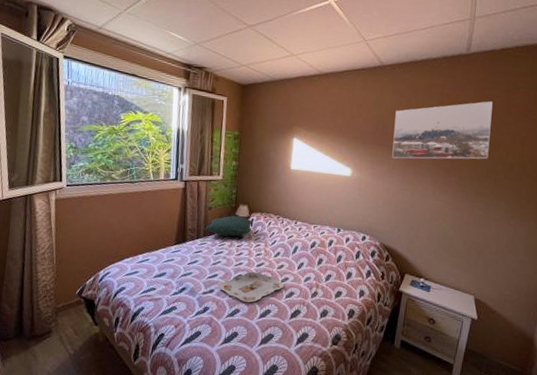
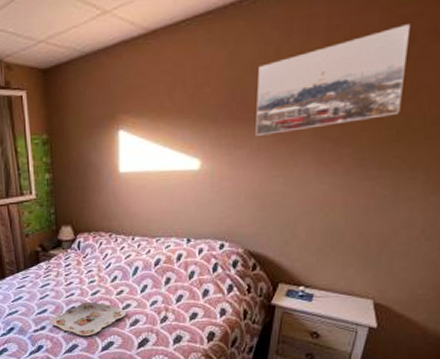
pillow: present [204,215,252,237] -> none [24,240,80,265]

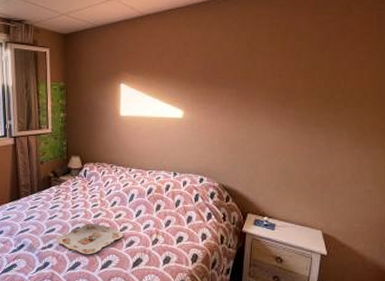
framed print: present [255,24,410,136] -> none [224,27,326,95]

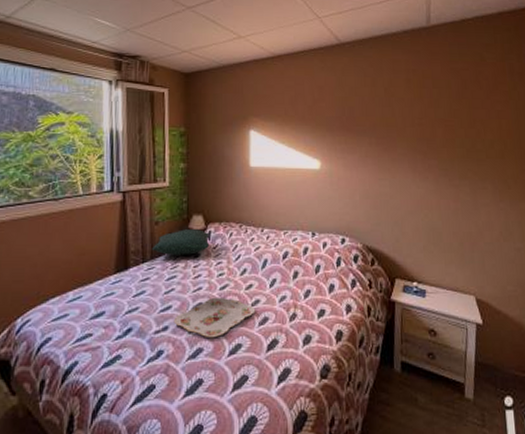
pillow: none [38,168,86,189] -> present [151,229,210,255]

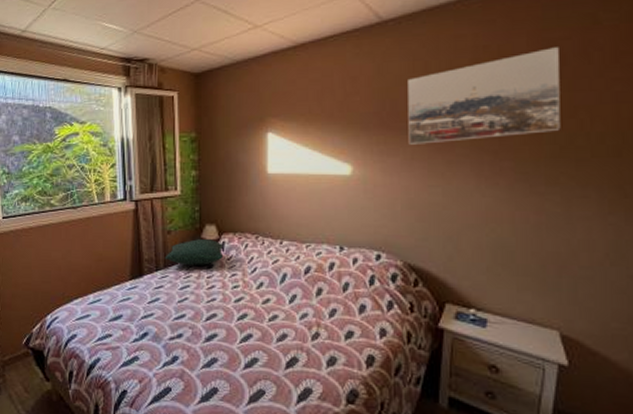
serving tray: present [173,298,256,337] -> none [188,310,273,349]
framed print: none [361,75,466,145] -> present [408,47,561,145]

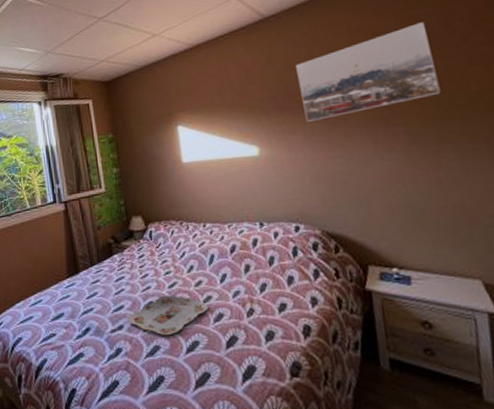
pillow: present [164,239,224,265] -> none [97,230,153,258]
serving tray: none [188,310,273,349] -> present [127,296,209,335]

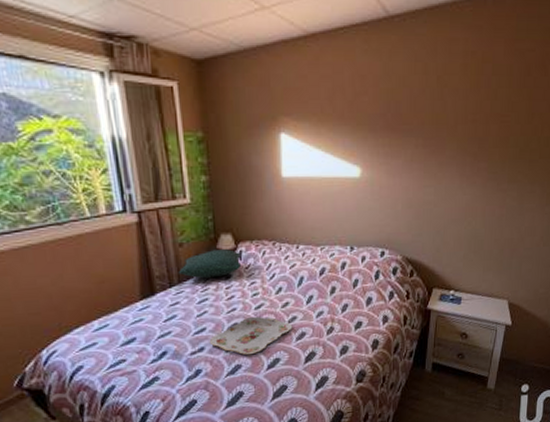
pillow: none [97,230,153,258] -> present [178,249,242,278]
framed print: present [296,22,441,122] -> none [409,58,526,147]

